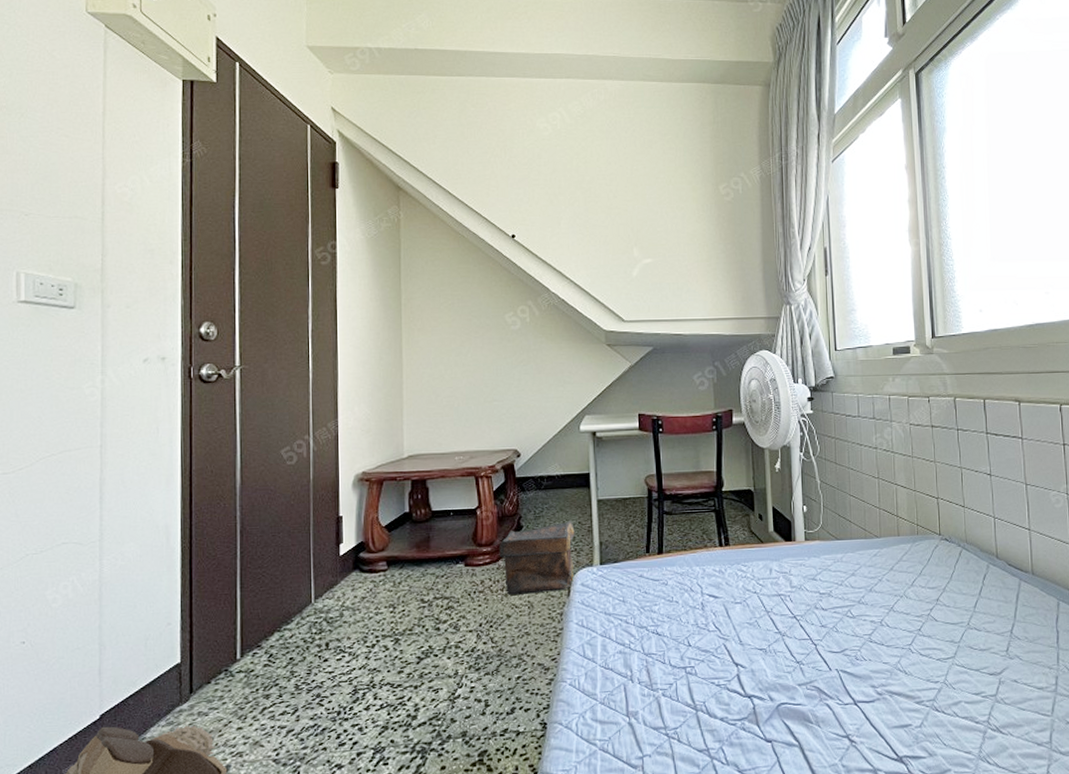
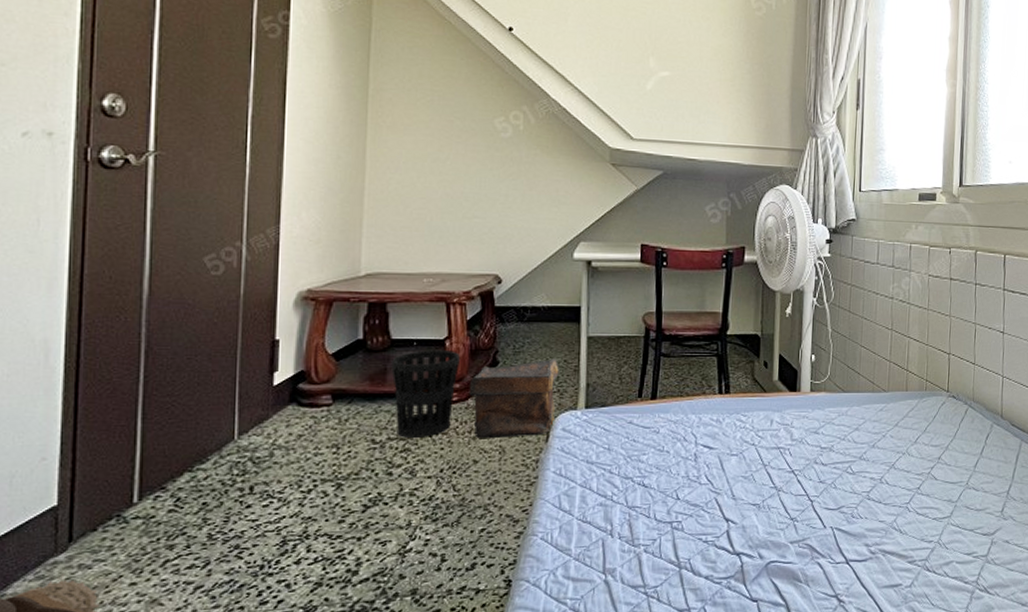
wastebasket: none [433,517,491,597] -> present [391,349,461,438]

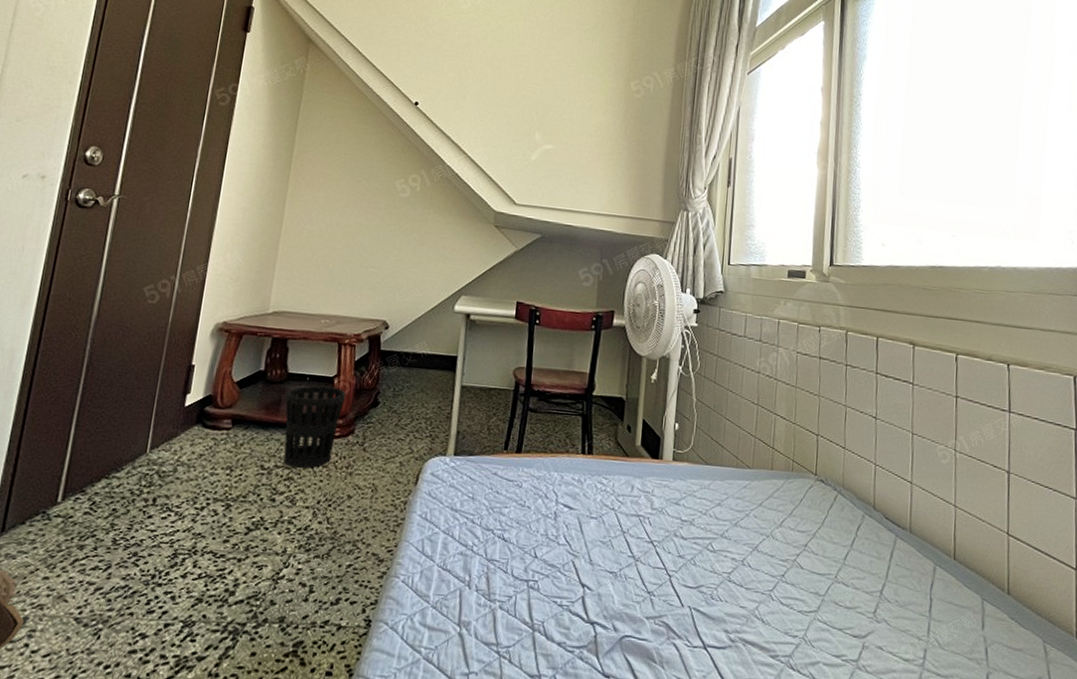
pouch: present [469,358,559,438] -> none [350,403,433,477]

